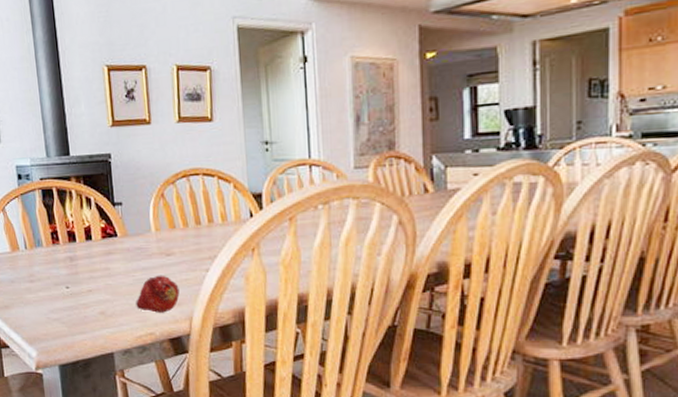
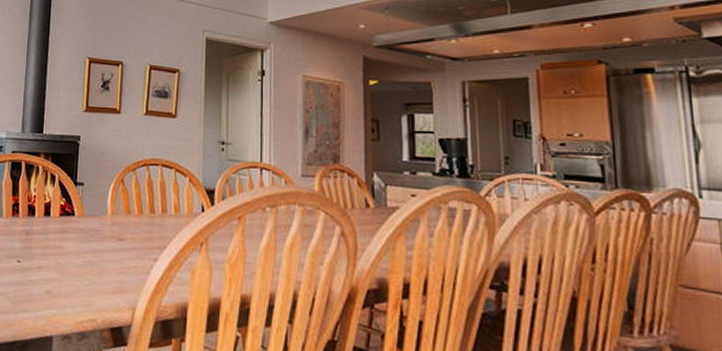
fruit: present [136,275,180,313] -> none [82,259,126,300]

